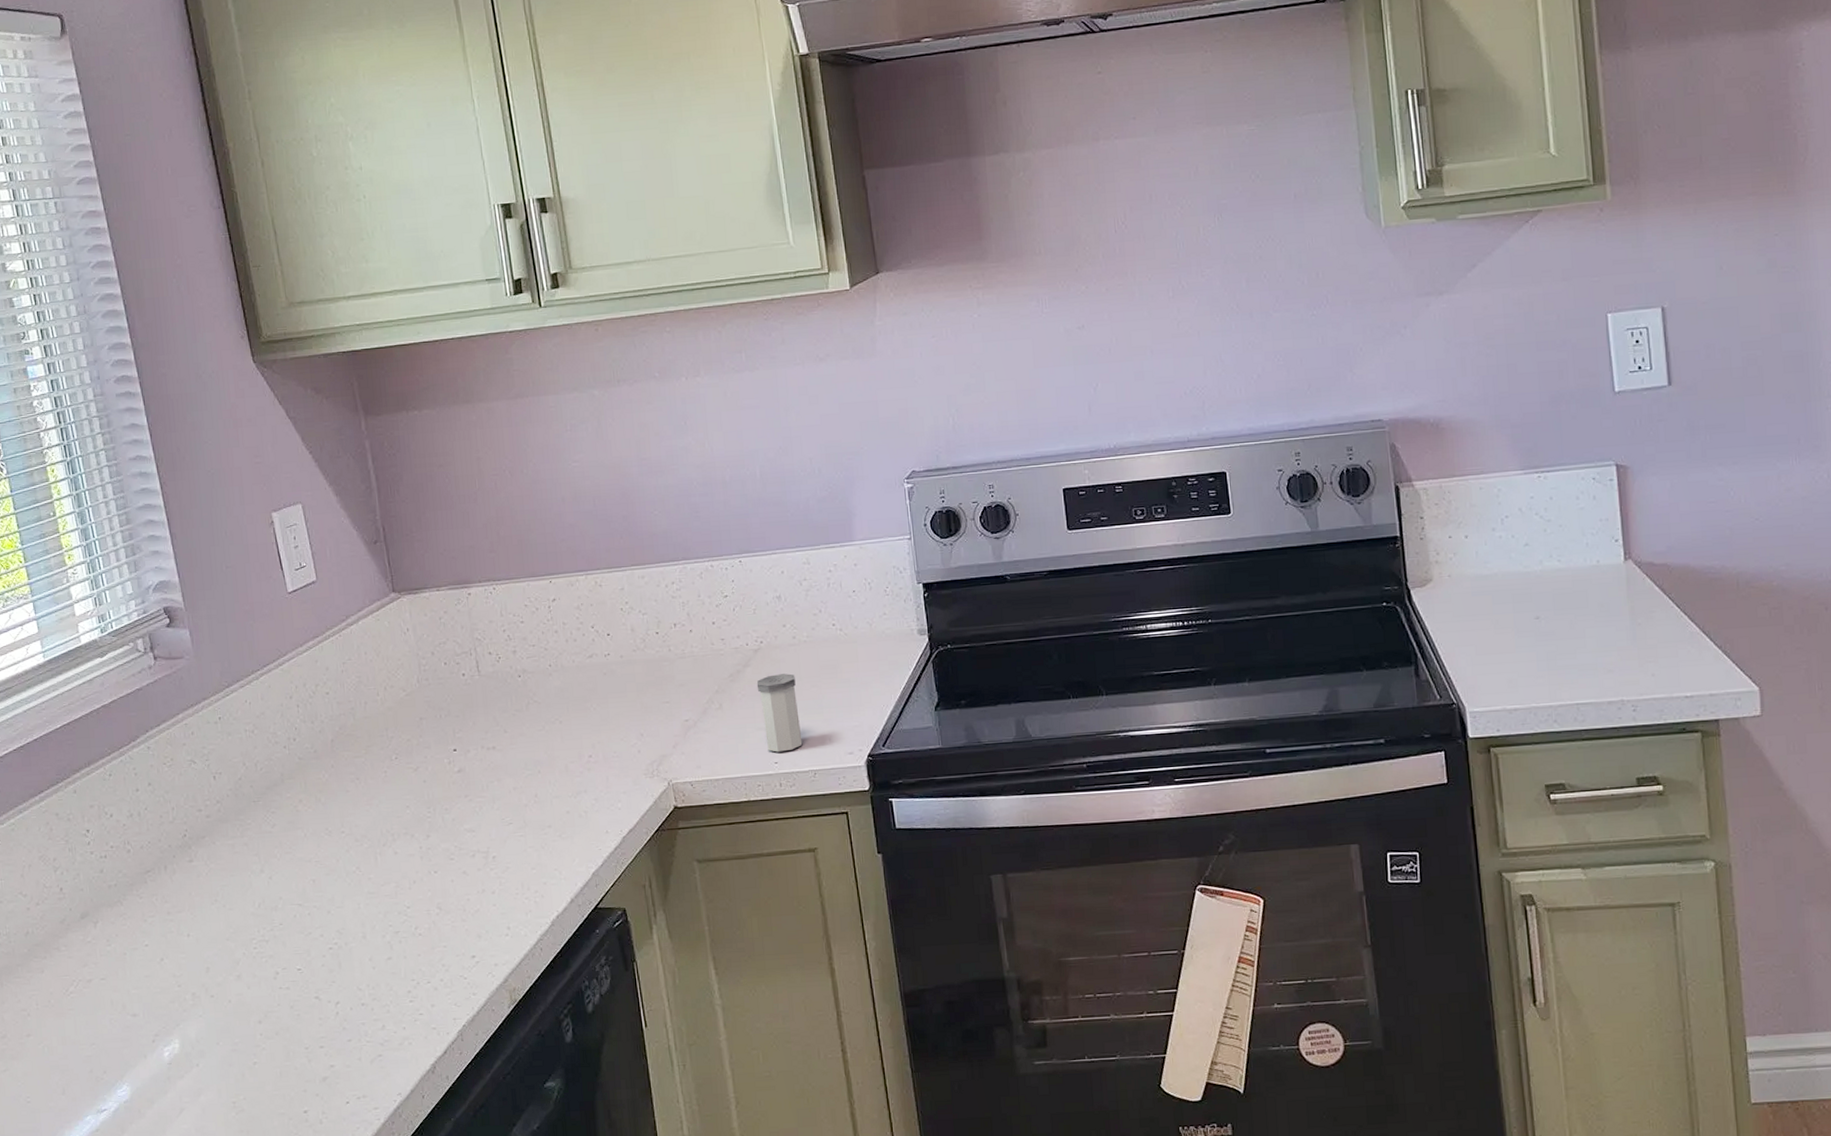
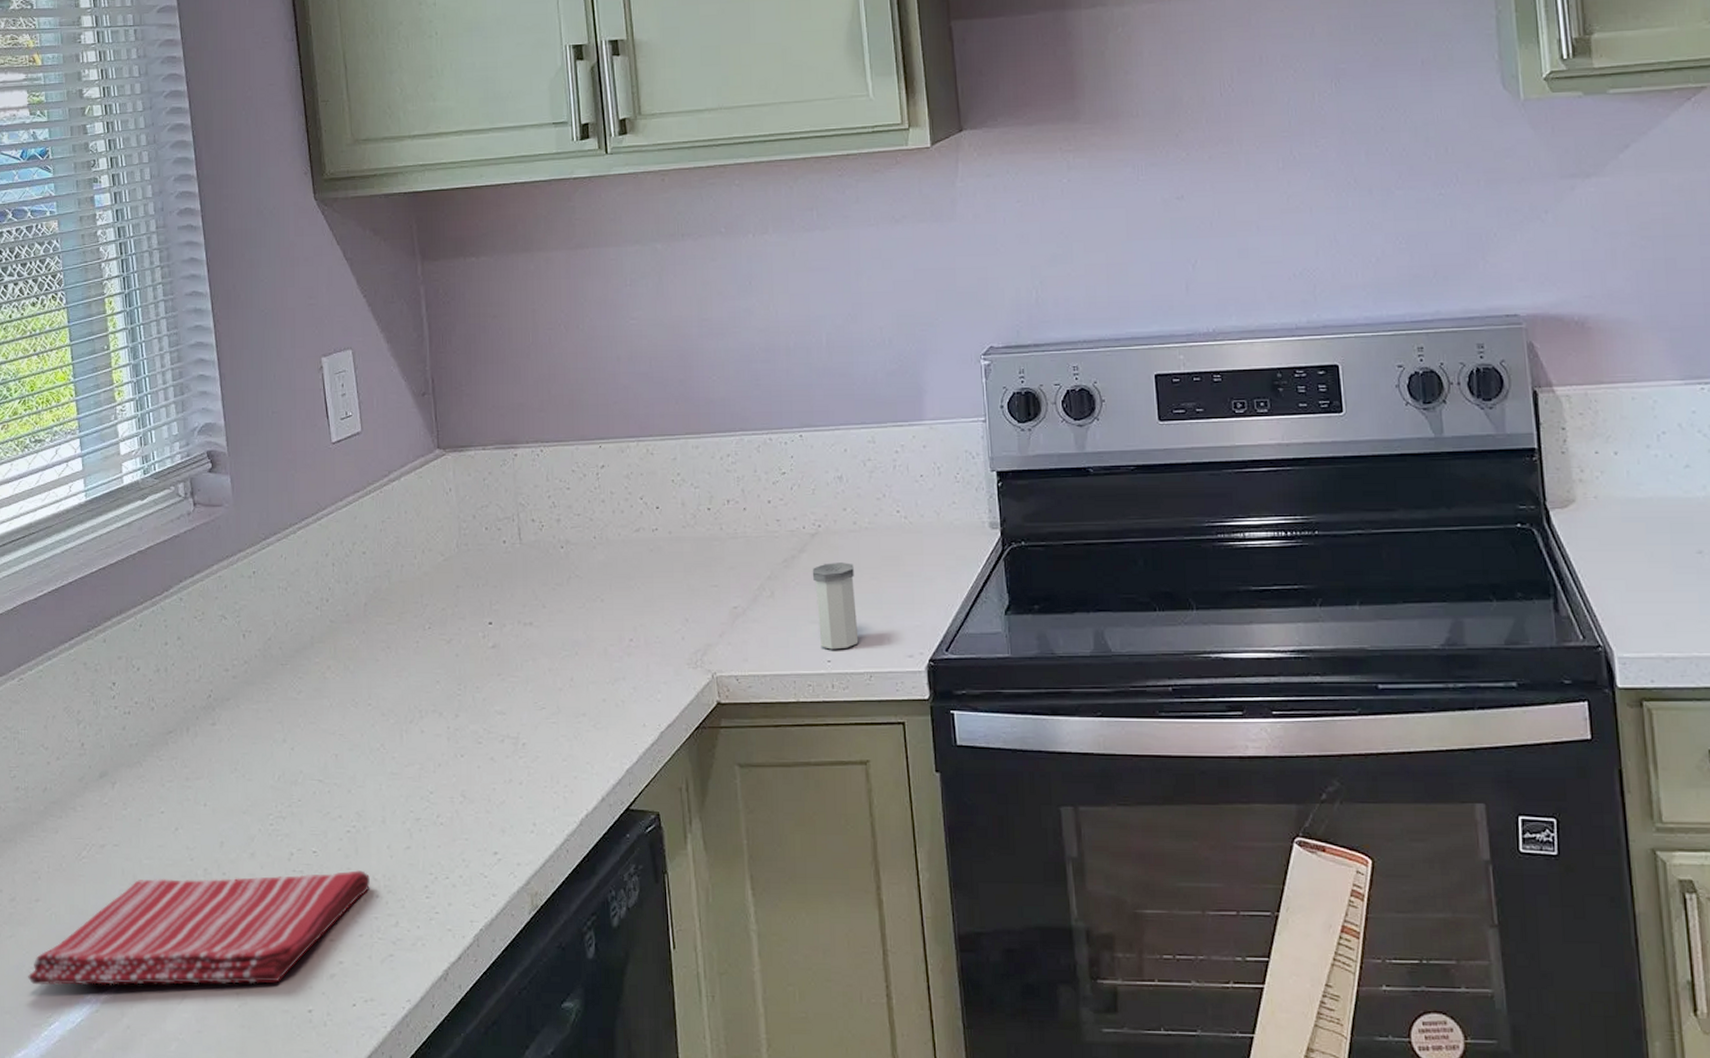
dish towel: none [25,982,355,1112] -> present [28,870,370,986]

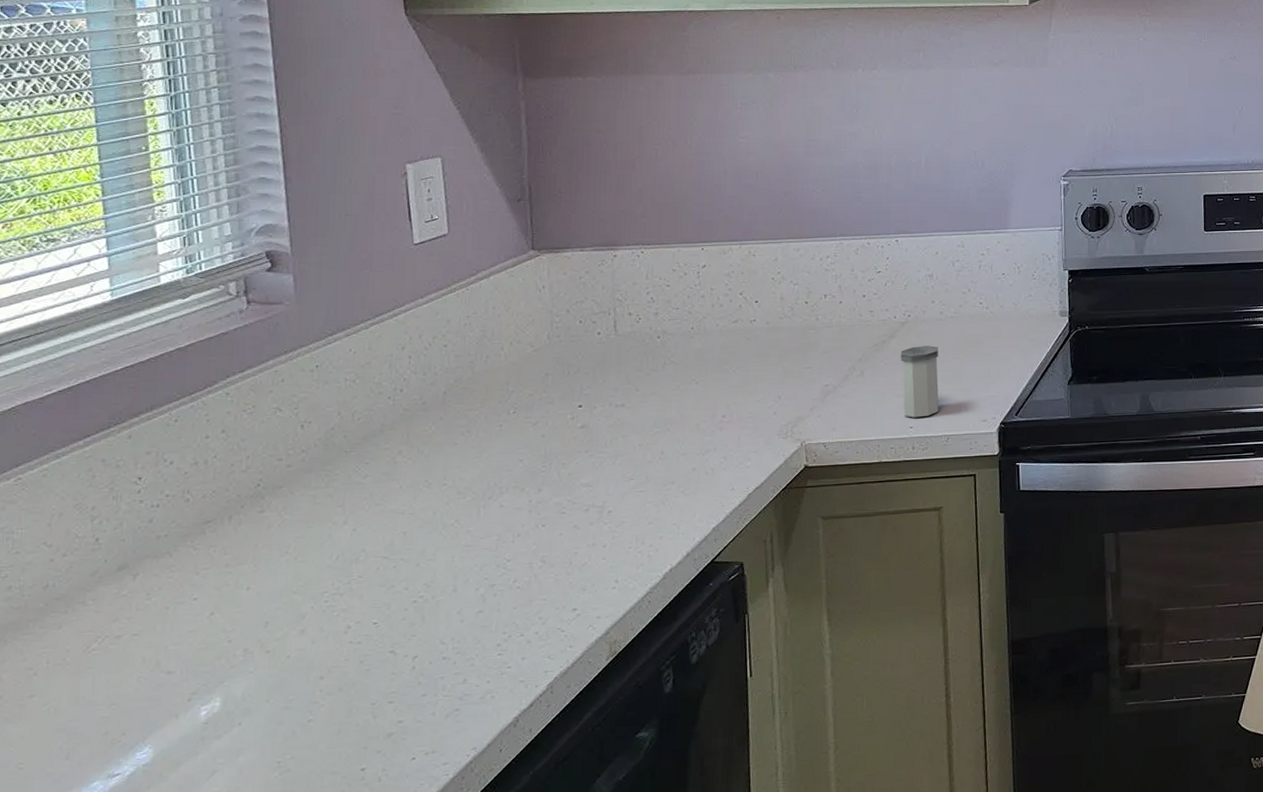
dish towel: present [28,870,370,986] -> none [16,636,437,779]

